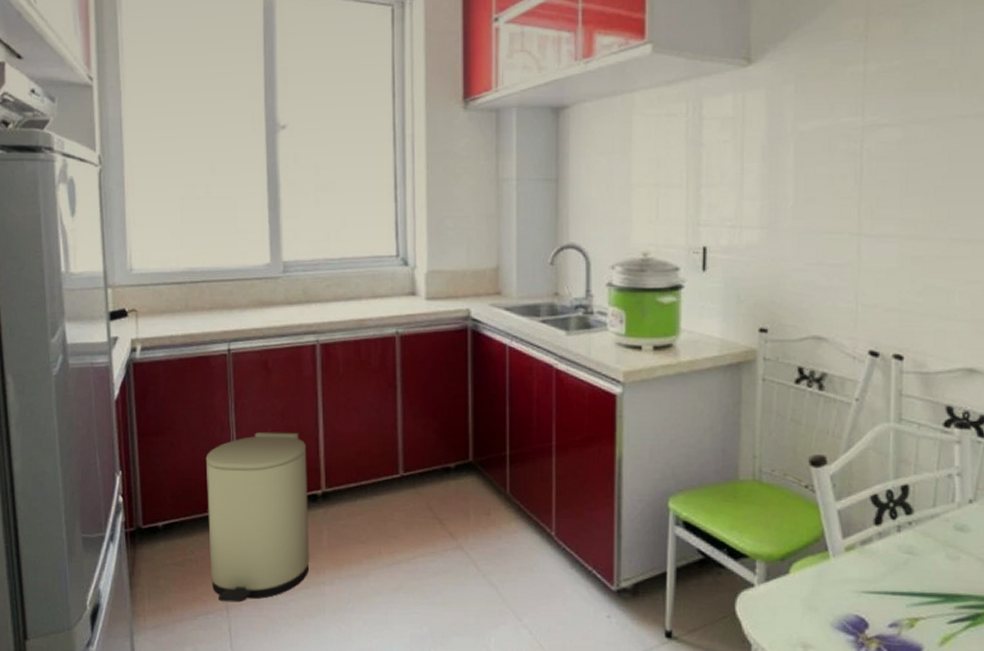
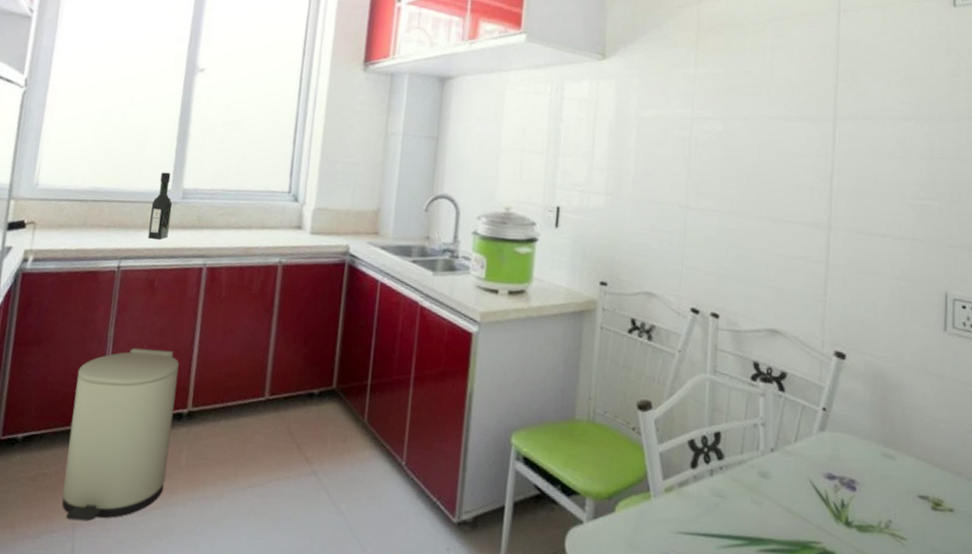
bottle: none [252,245,274,319] -> present [147,172,173,241]

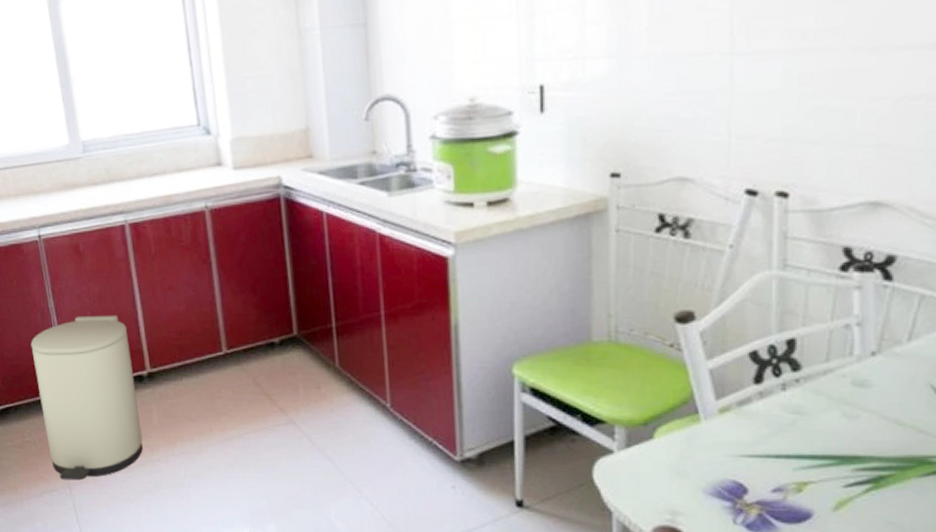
bottle: present [147,172,173,241] -> none [53,125,80,203]

